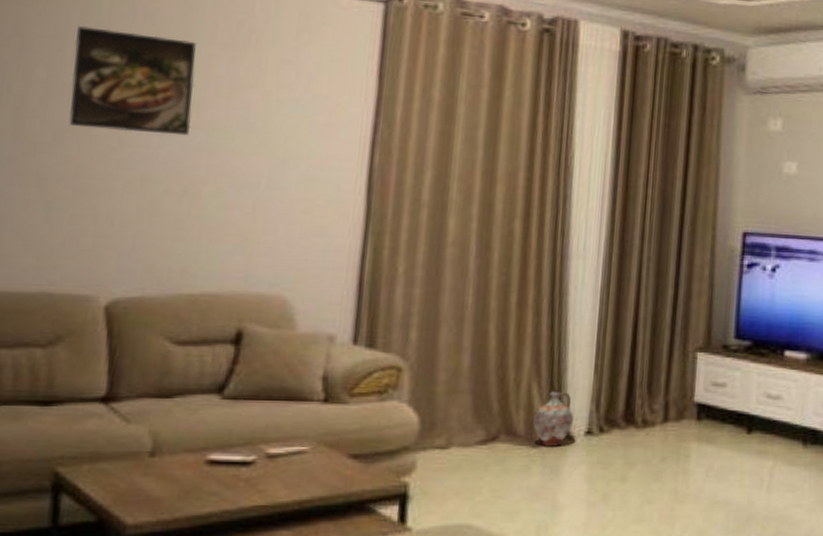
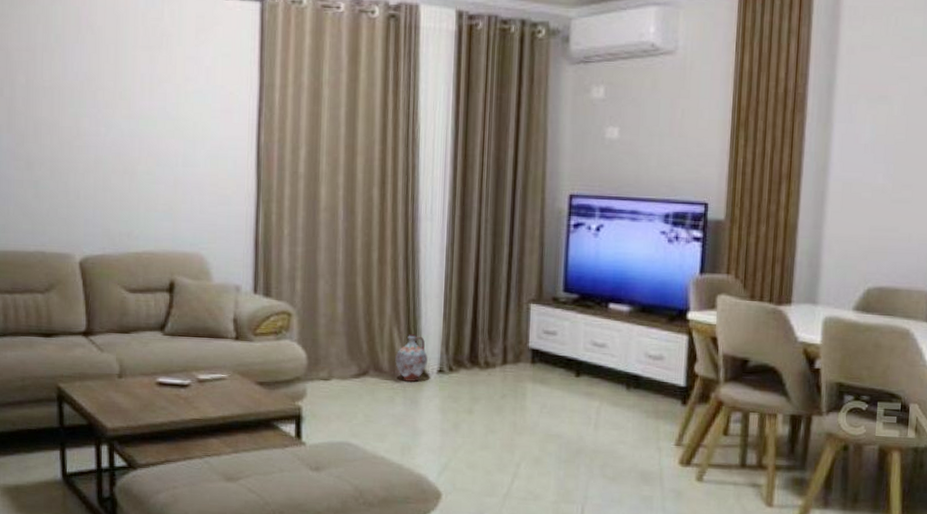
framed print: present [68,26,196,136] -> none [42,39,126,125]

